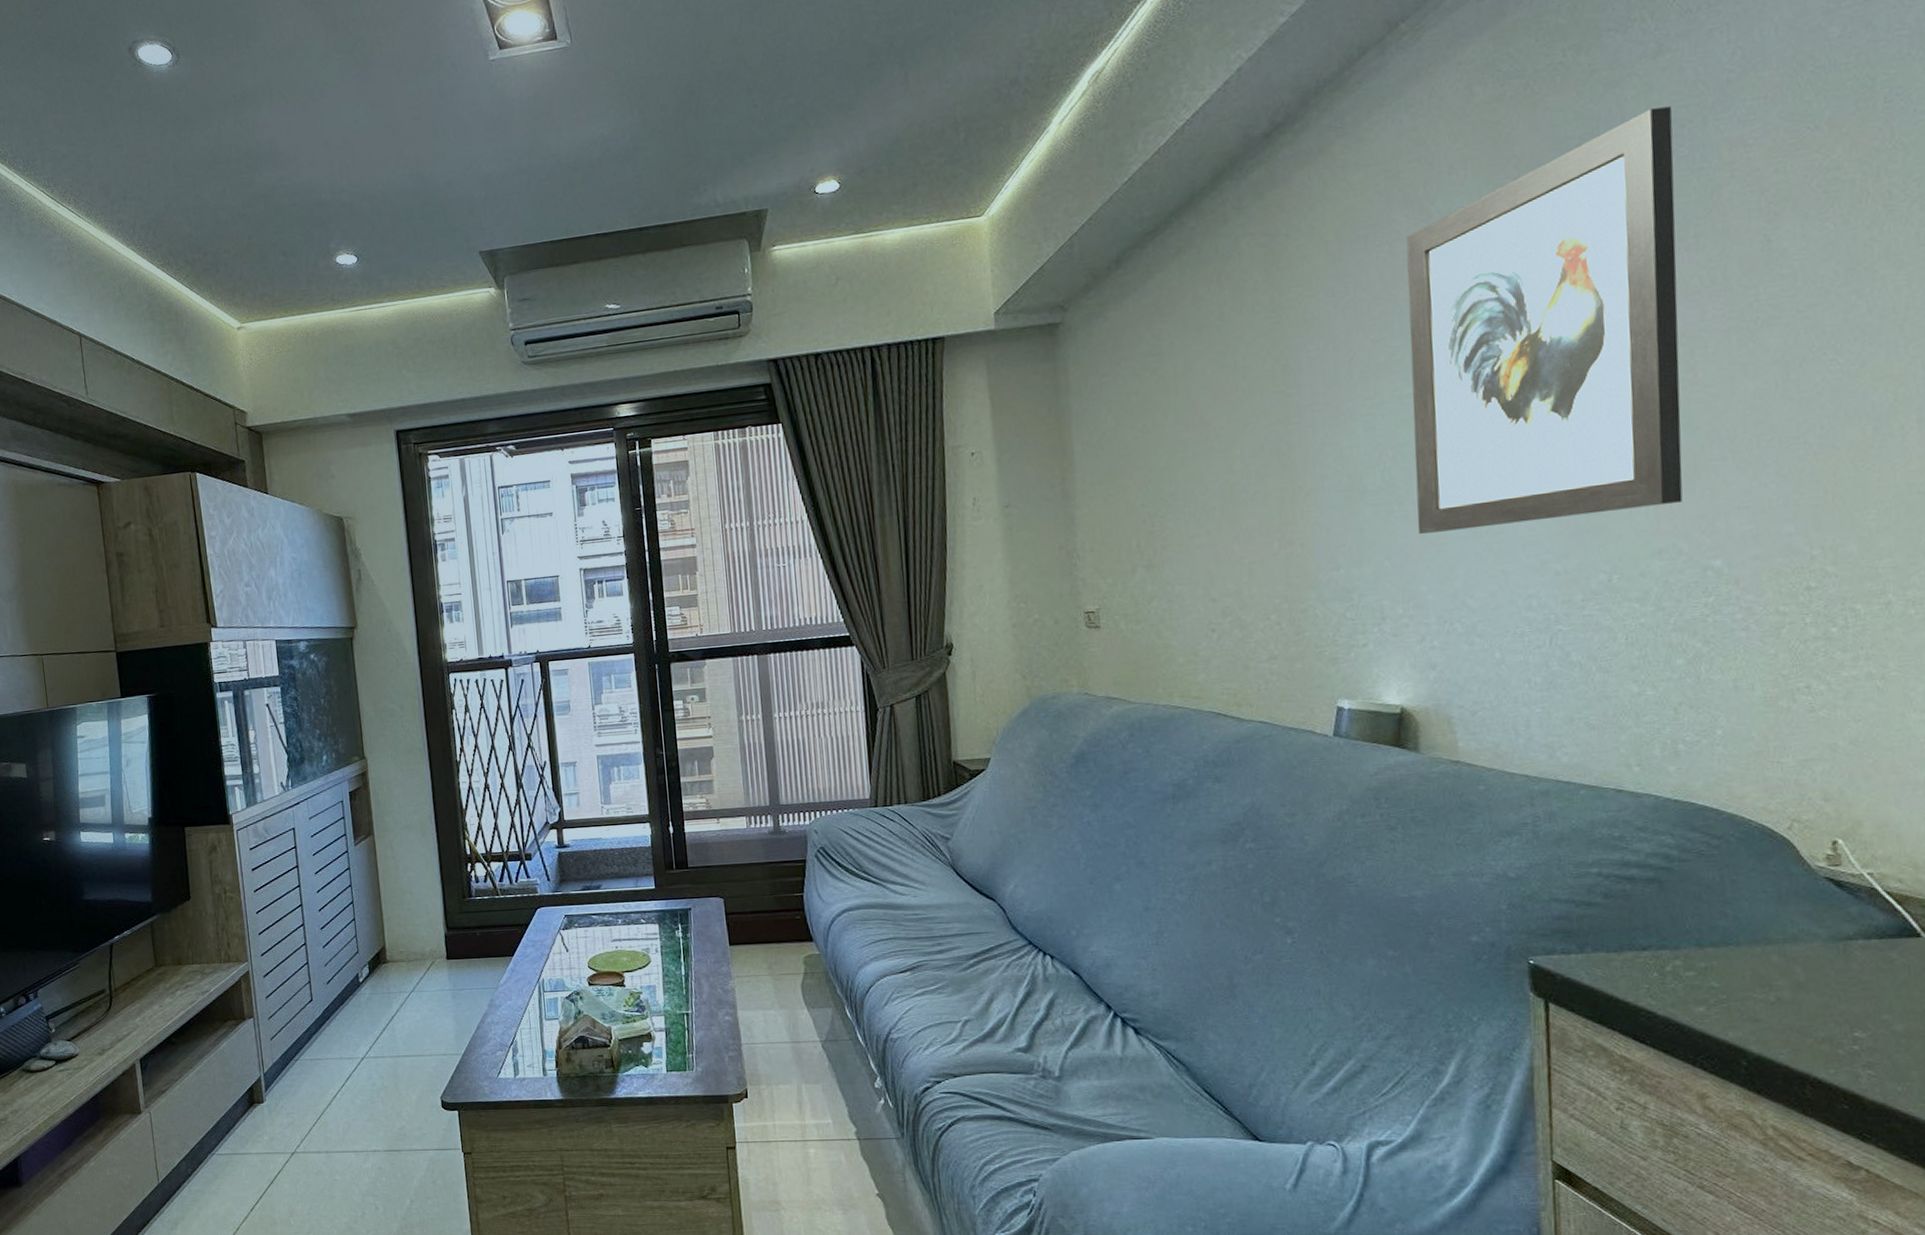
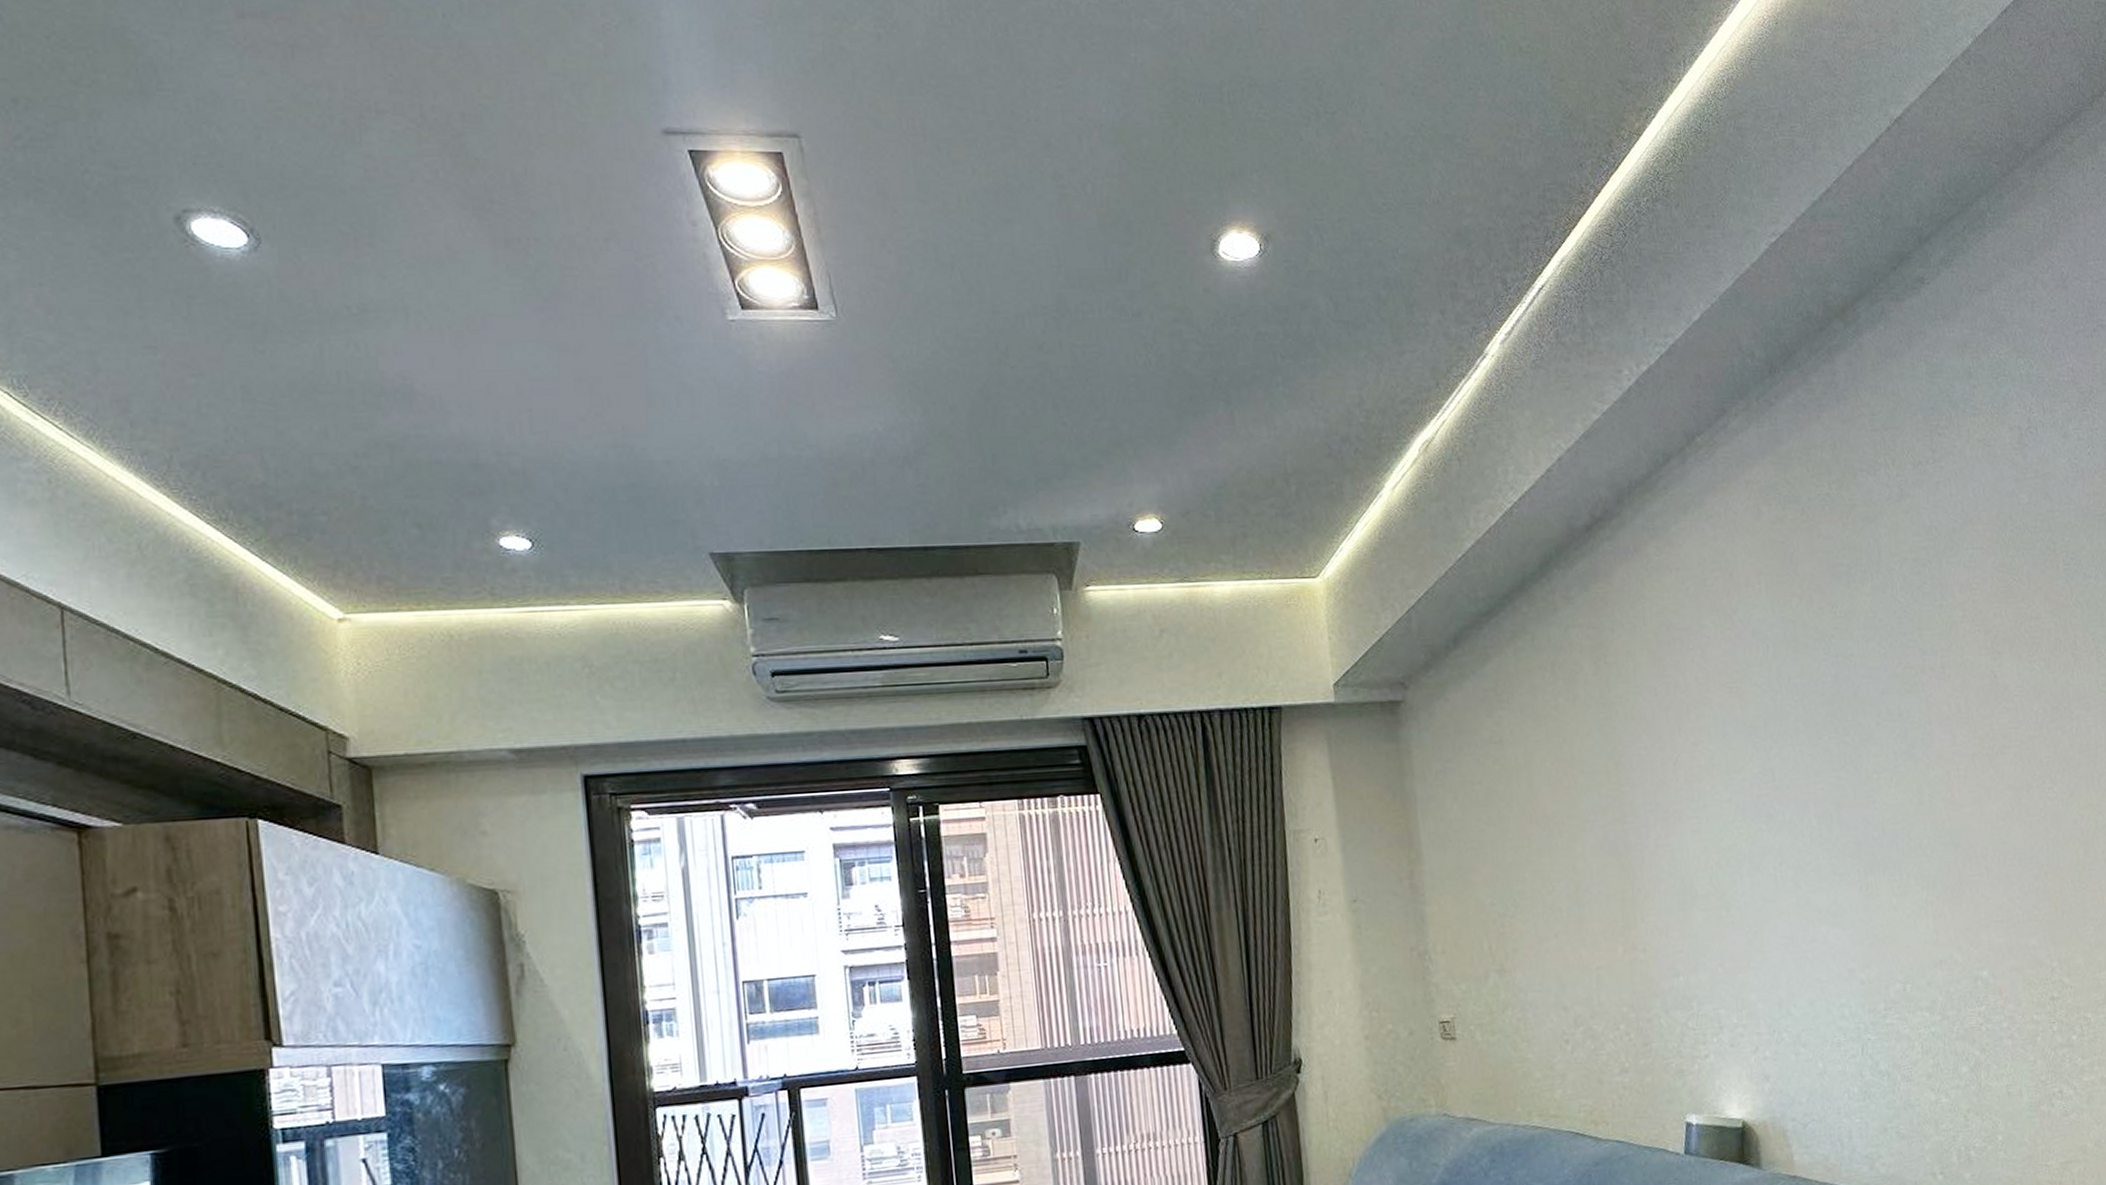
wall art: present [1406,106,1683,534] -> none [1715,546,1954,941]

